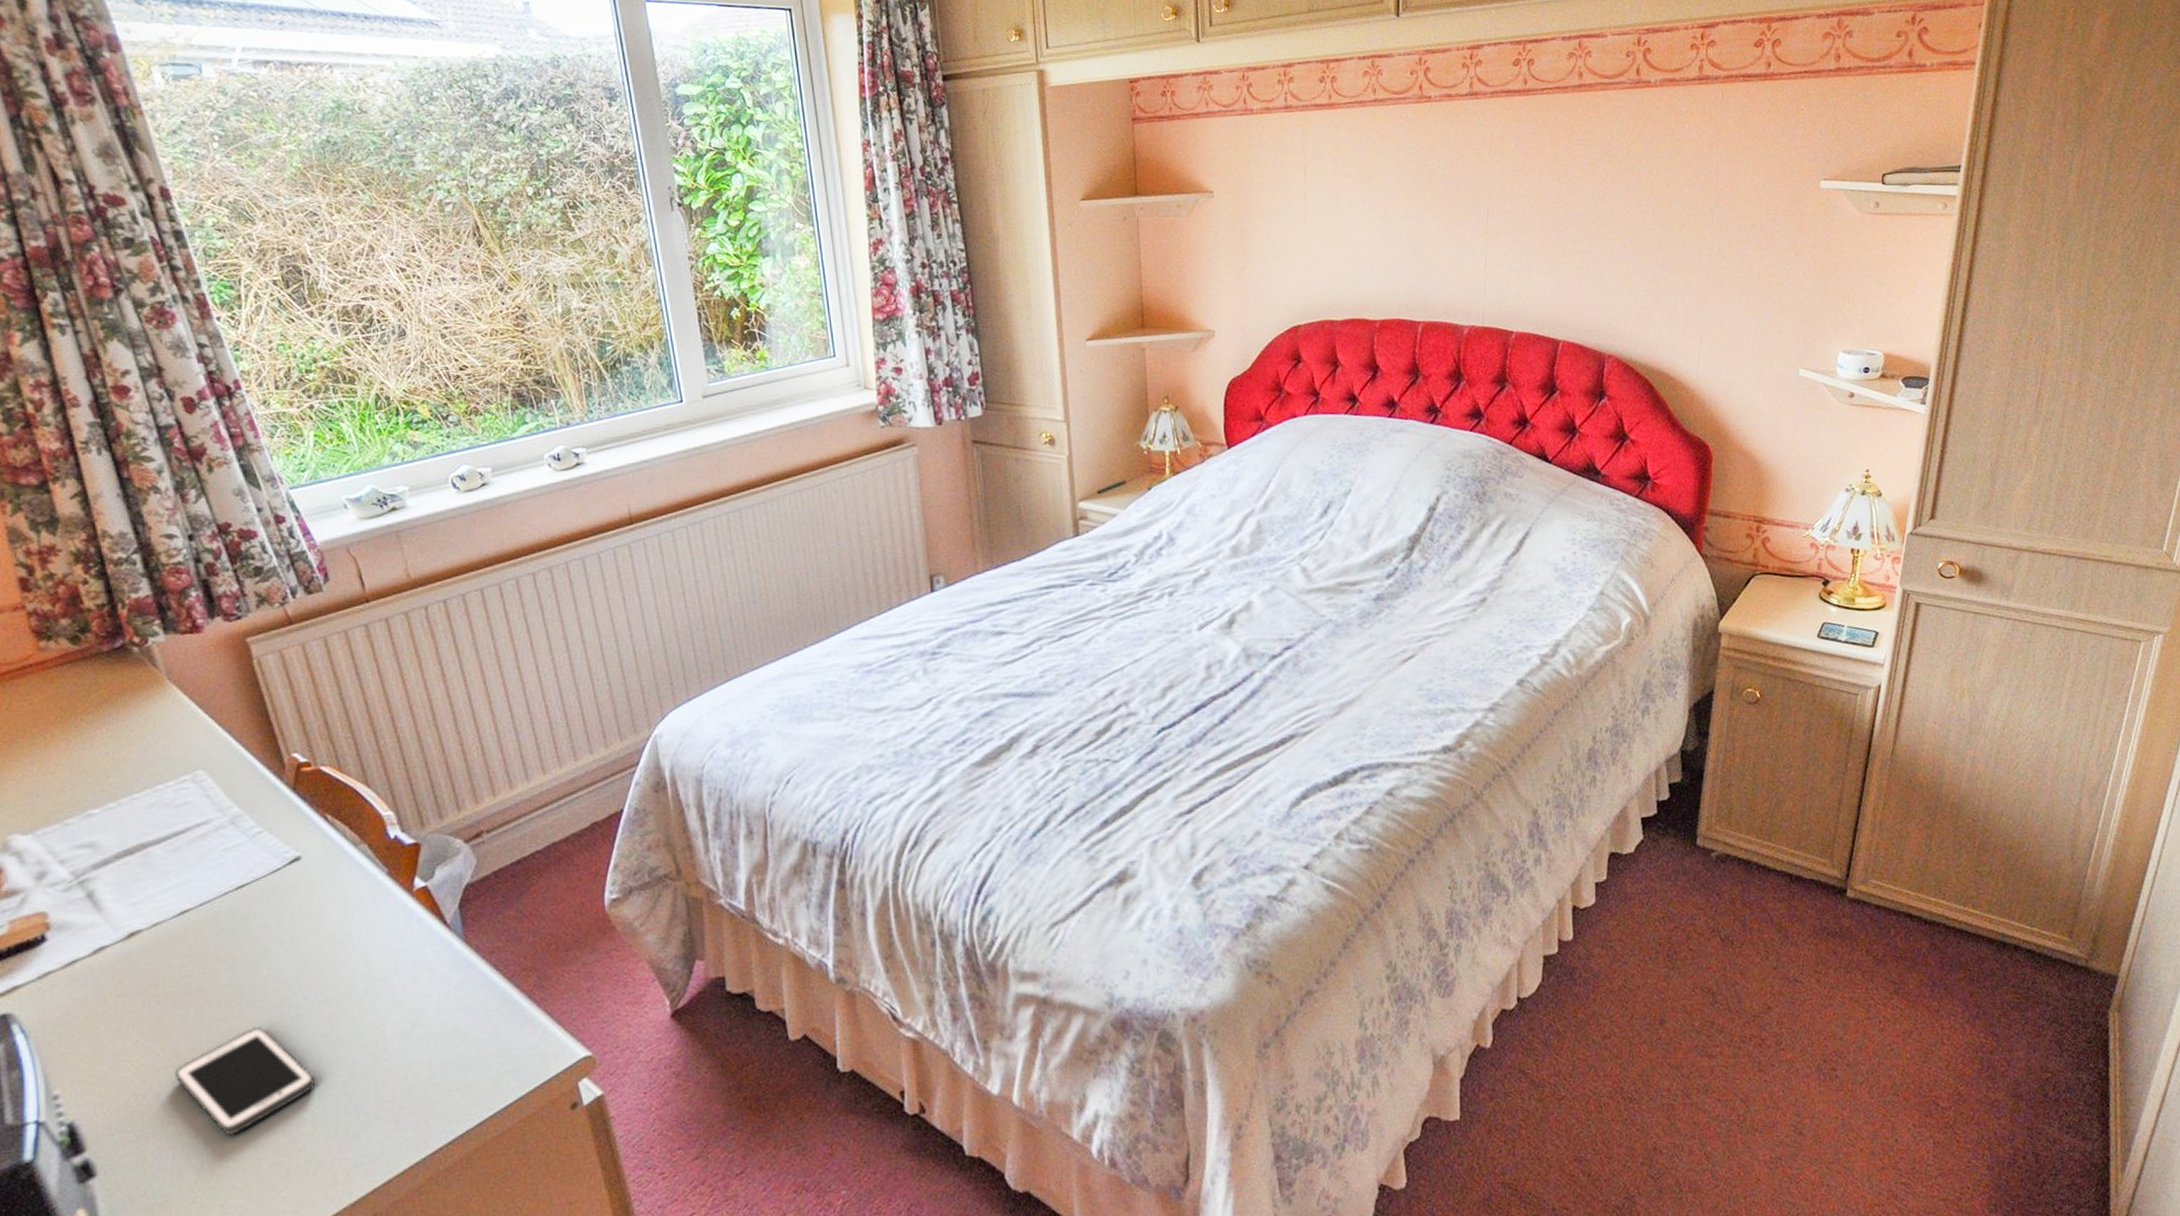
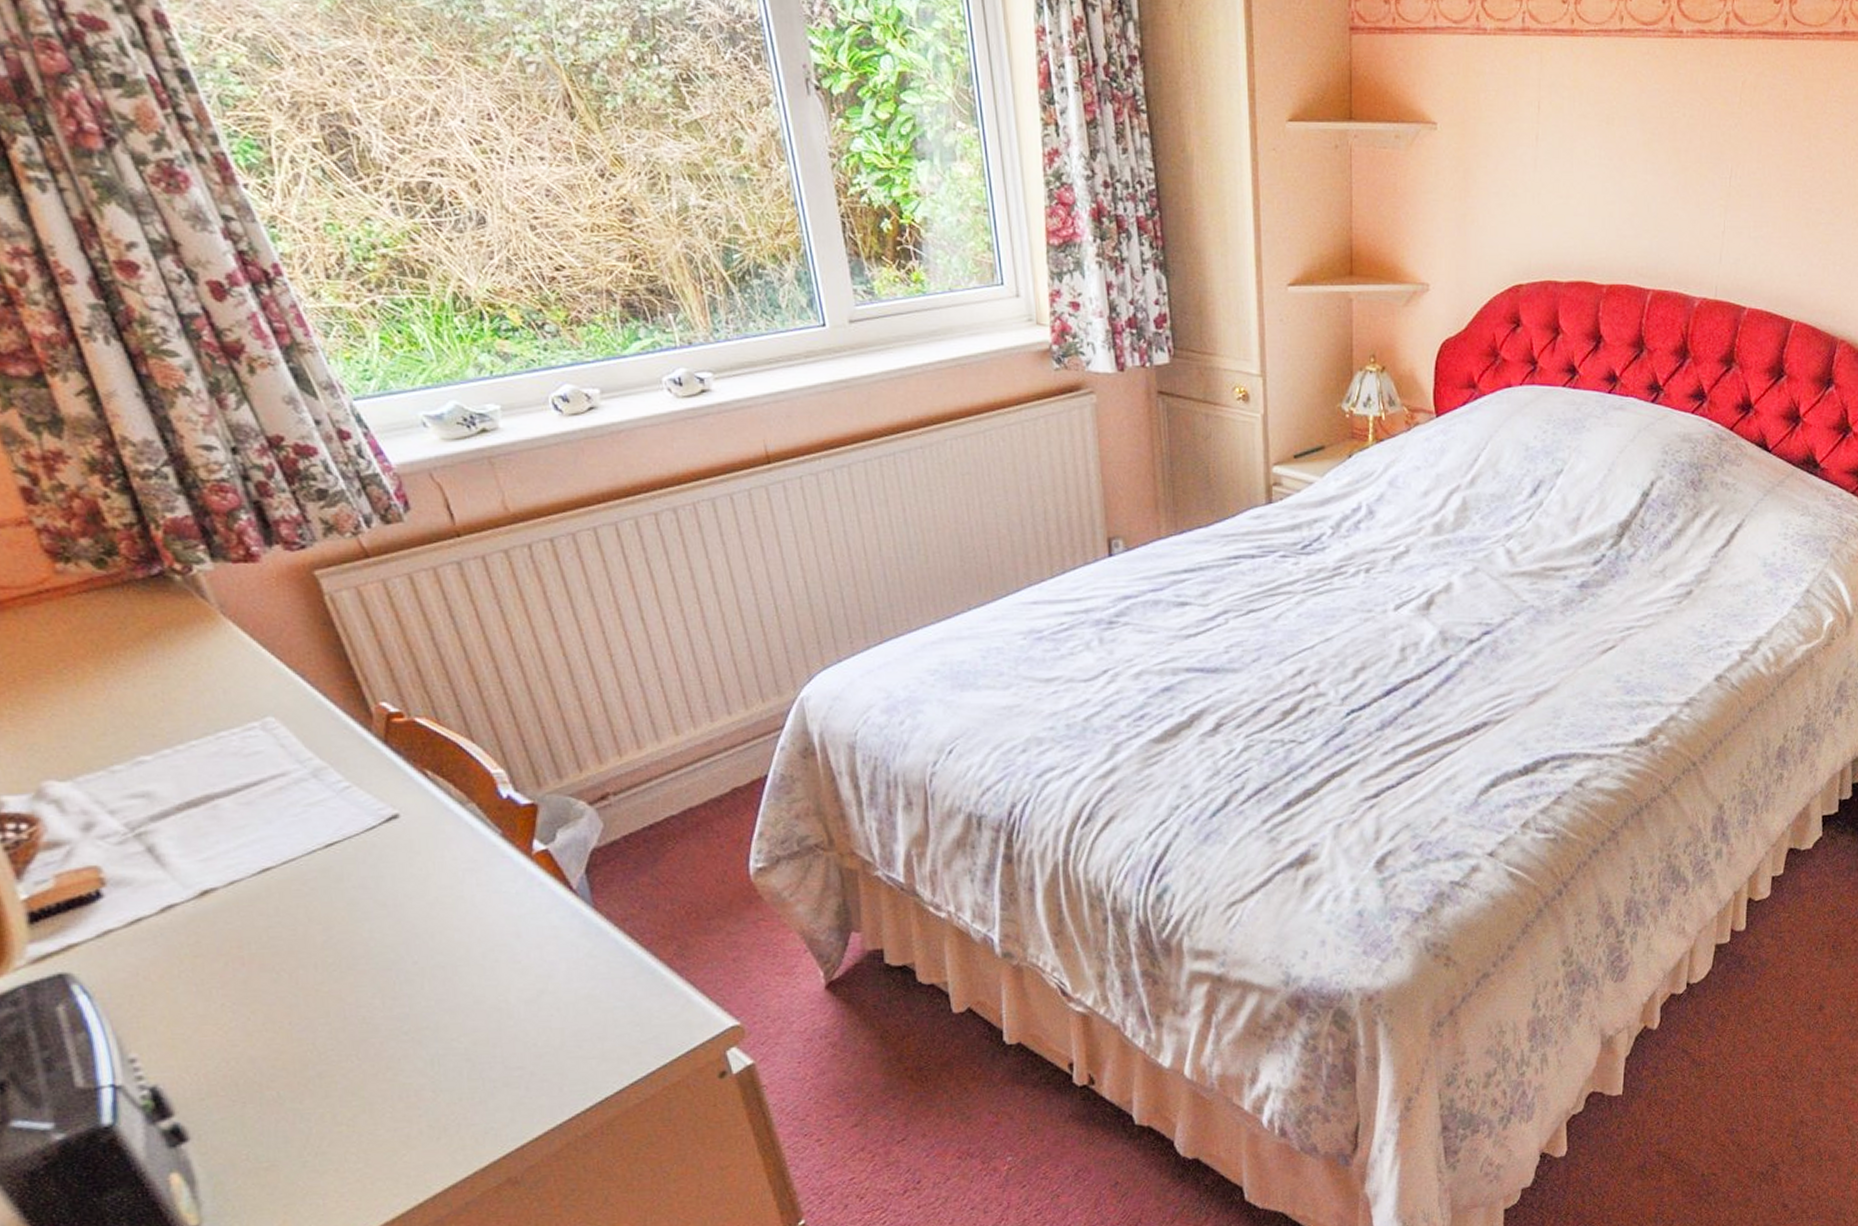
cell phone: present [174,1027,316,1135] -> none [269,992,434,1100]

